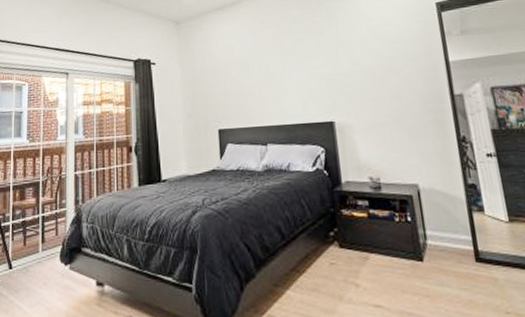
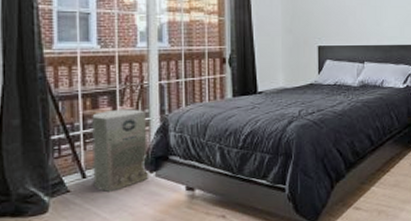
air purifier: none [18,199,64,285] -> present [92,109,149,193]

